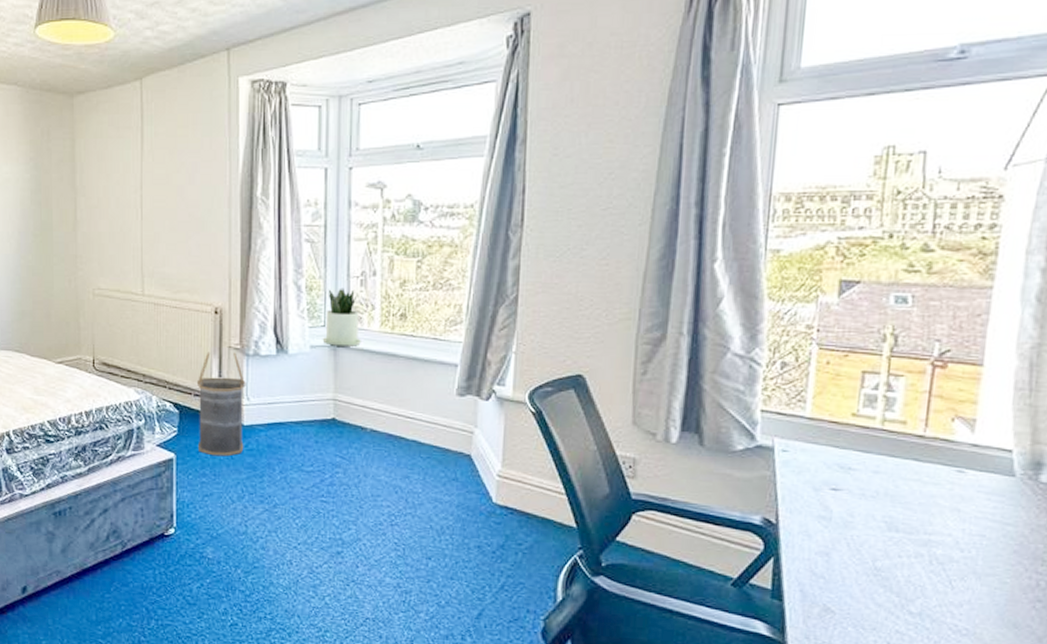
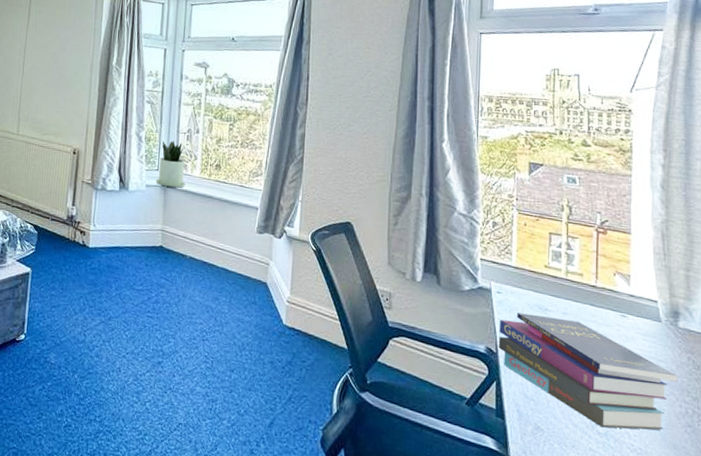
basket: present [196,351,246,457] -> none [51,184,94,274]
books: none [779,474,1030,607] -> present [498,313,677,430]

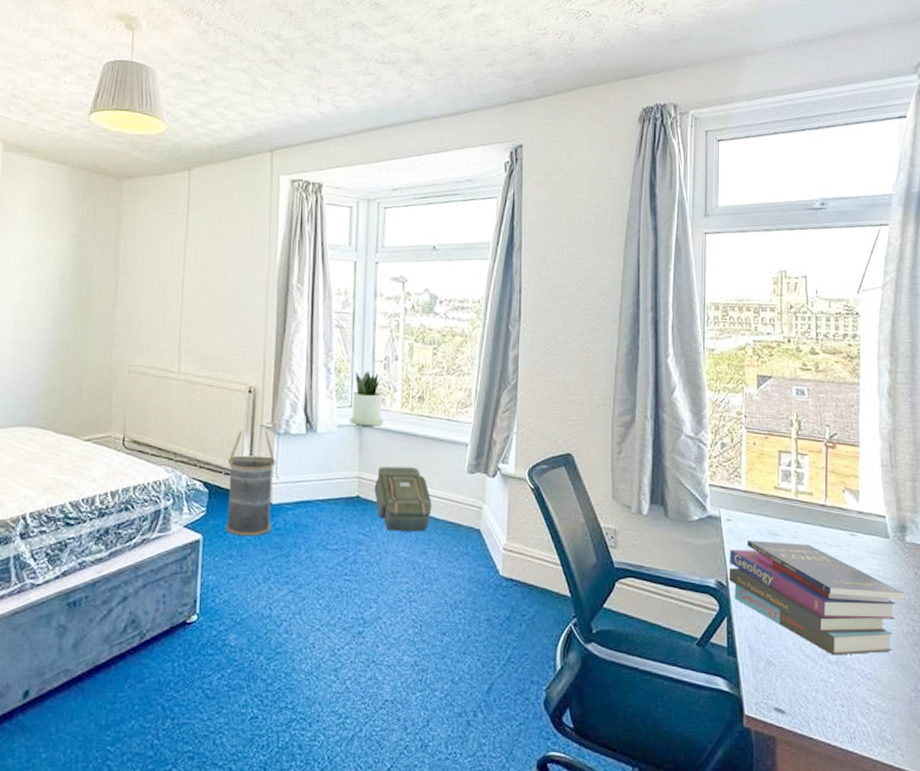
basket: none [51,184,94,274] -> present [226,430,276,537]
backpack: none [175,222,225,281] -> present [374,466,432,532]

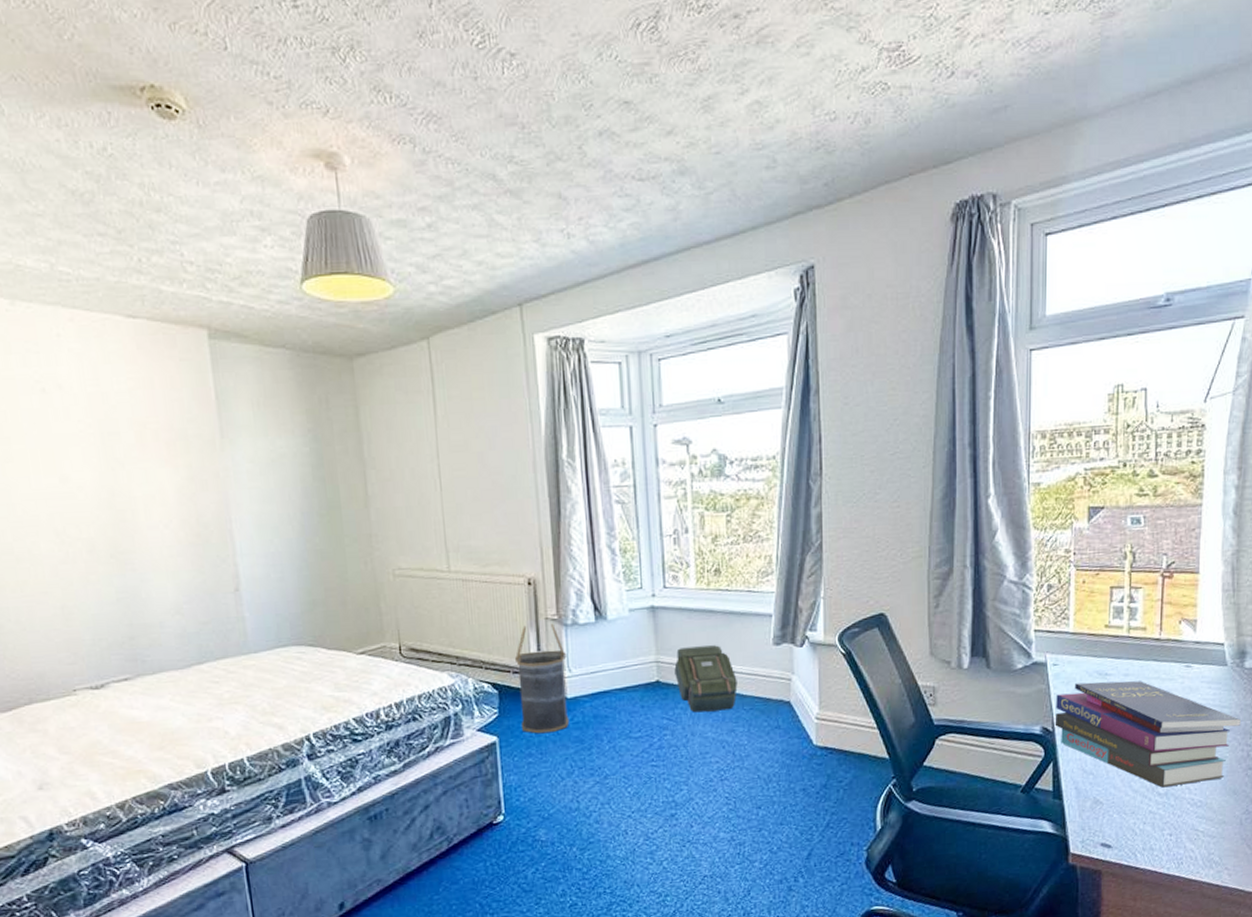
planter: present [349,371,385,426] -> none [640,547,680,608]

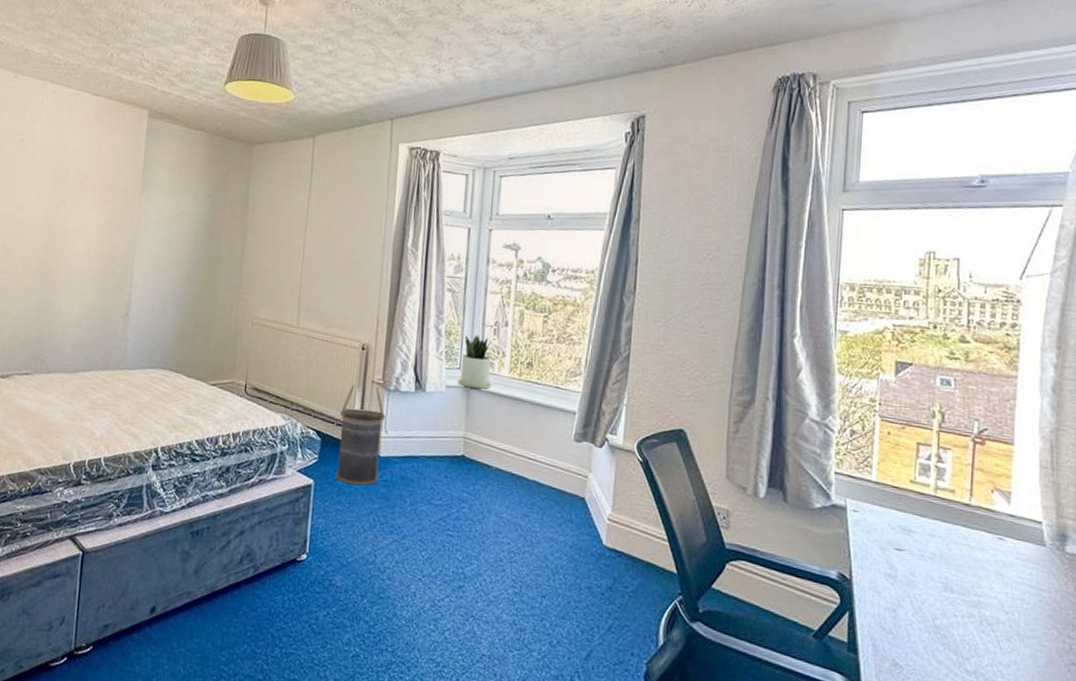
planter: none [640,547,680,608] -> present [457,335,493,389]
backpack: present [674,645,738,713] -> none [479,428,537,495]
books: present [1054,681,1240,788] -> none [852,534,1061,669]

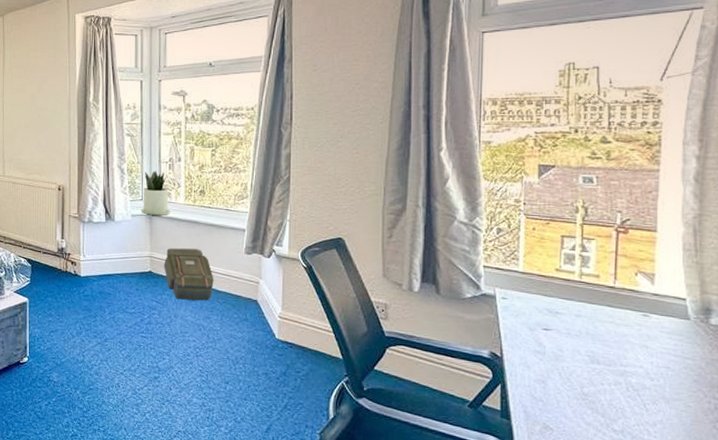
basket: present [336,384,386,486] -> none [44,219,83,301]
backpack: none [479,428,537,495] -> present [164,248,214,301]

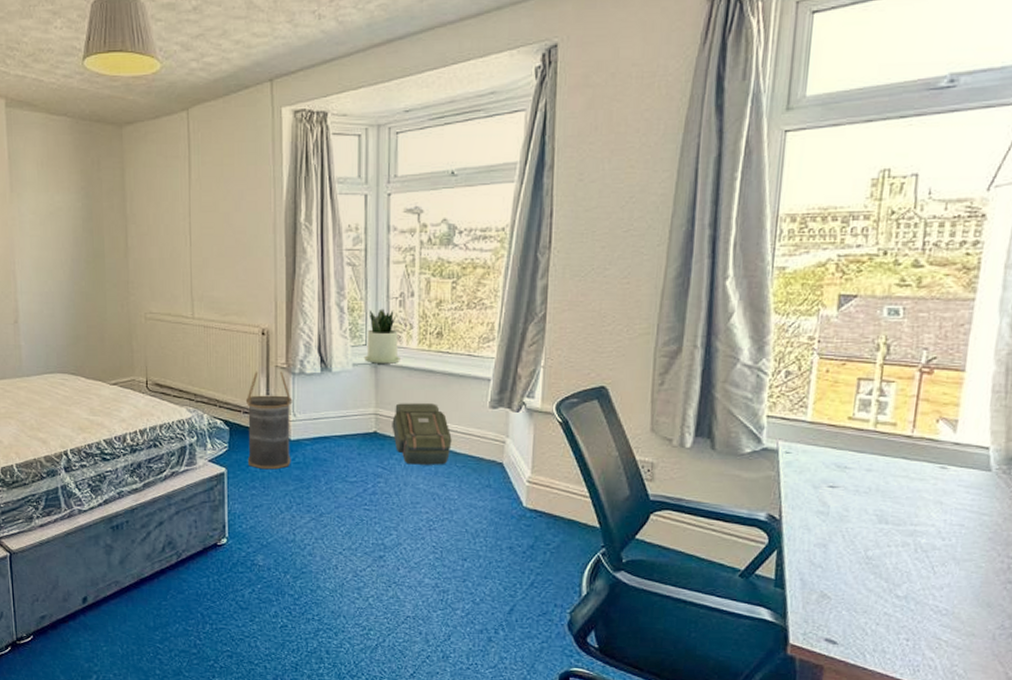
basket: none [44,219,83,301] -> present [245,371,293,470]

